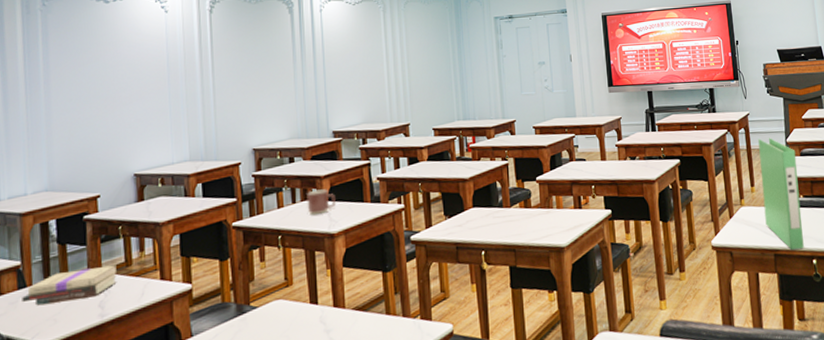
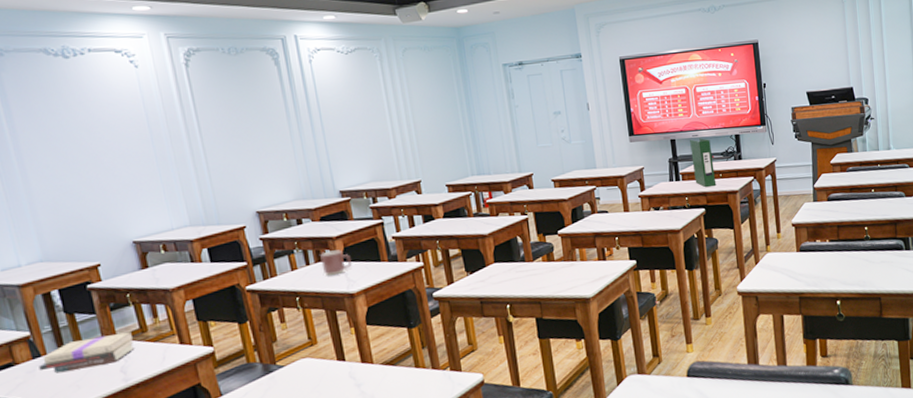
binder: none [666,91,691,139] -> present [690,138,717,188]
binder: present [758,138,804,249] -> none [785,184,829,292]

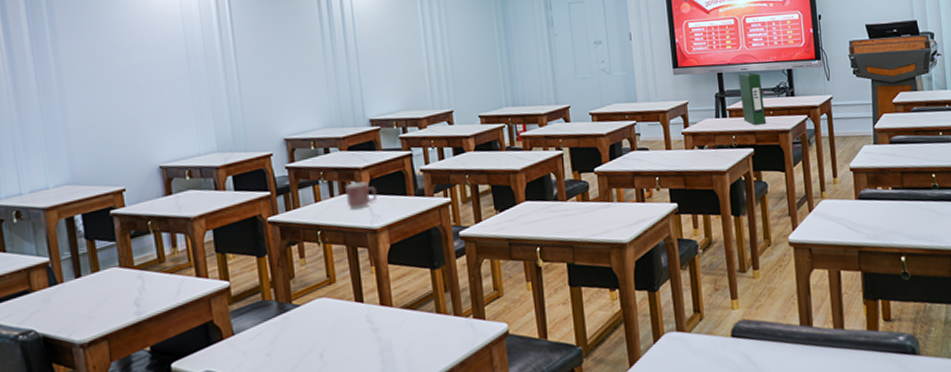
books: present [39,331,134,374] -> none [54,261,151,303]

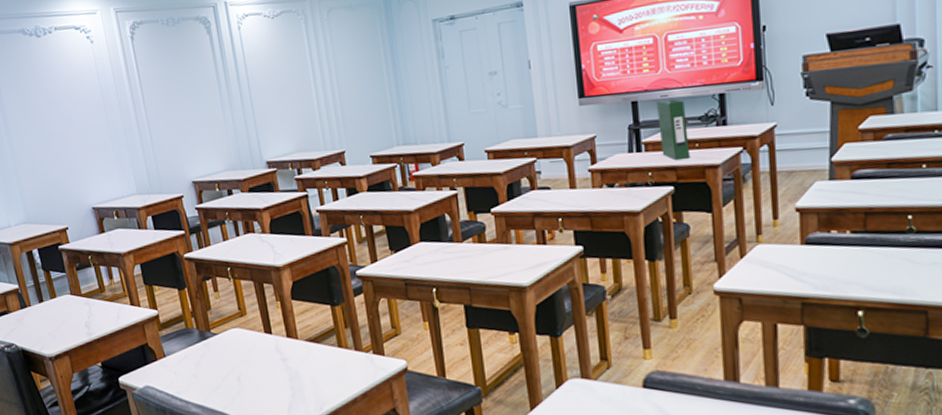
mug: present [345,181,378,209] -> none [249,222,279,247]

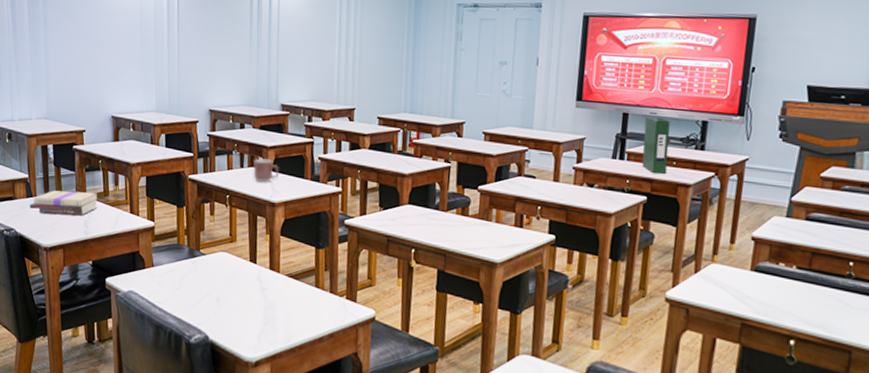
books: none [25,290,95,323] -> present [29,190,98,216]
mug: none [249,222,279,247] -> present [253,158,280,182]

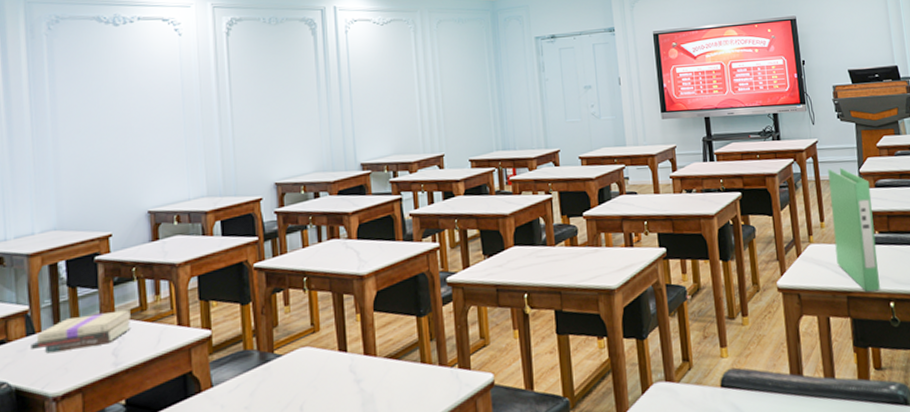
mug: present [253,158,280,182] -> none [334,226,366,254]
binder: present [642,116,670,175] -> none [725,116,754,170]
binder: none [738,190,800,325] -> present [828,167,880,291]

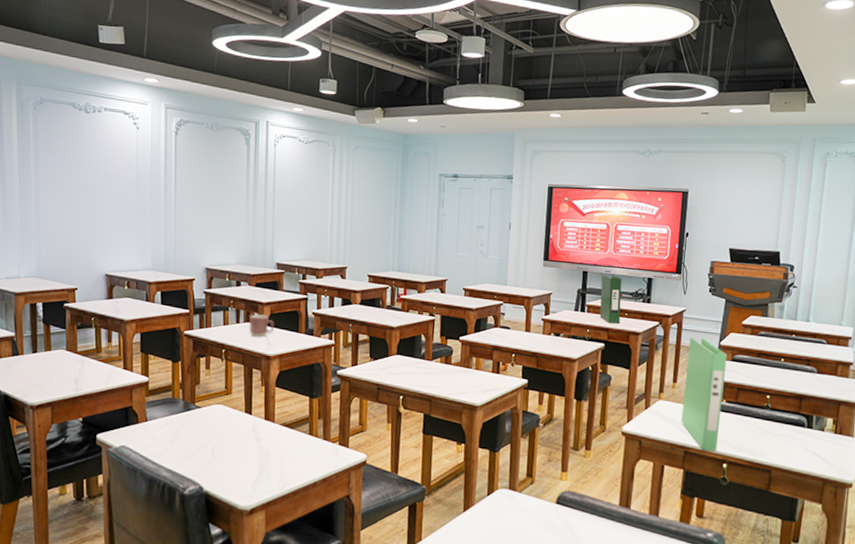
books: present [30,309,132,354] -> none [15,348,90,373]
mug: none [334,226,366,254] -> present [249,314,275,336]
binder: none [725,116,754,170] -> present [599,274,622,324]

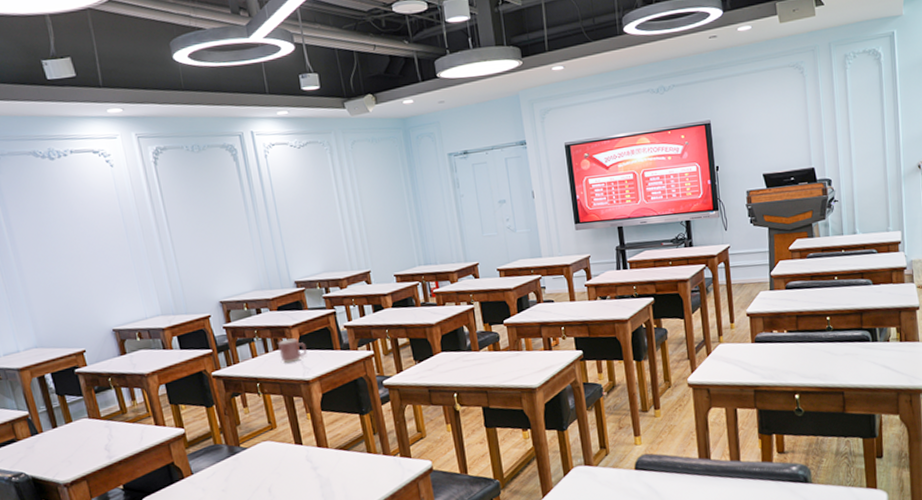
binder: present [599,274,622,324] -> none [638,225,666,276]
binder: present [681,336,728,451] -> none [739,271,786,385]

